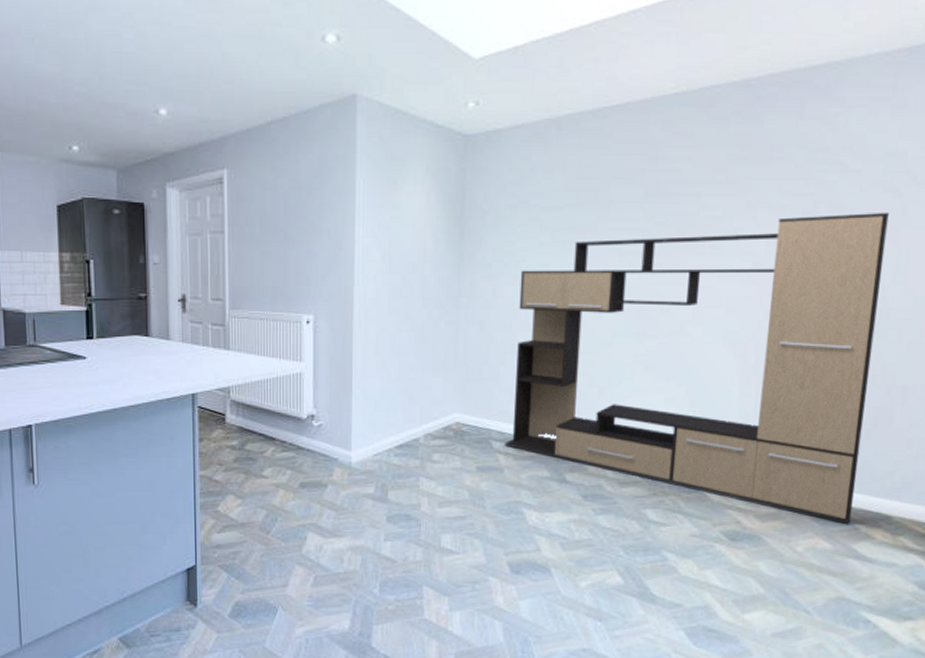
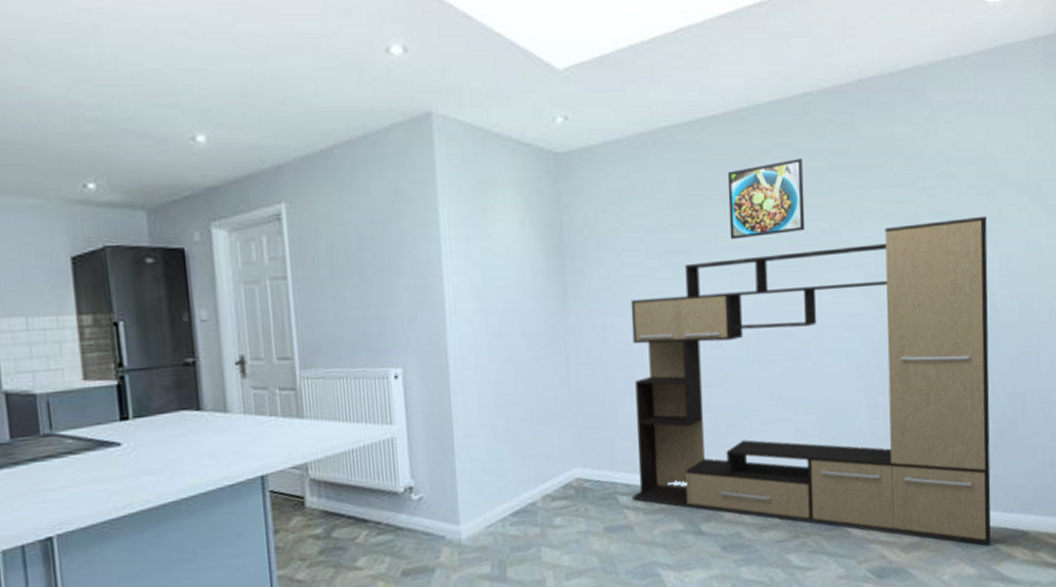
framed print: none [622,148,702,221] -> present [727,159,805,240]

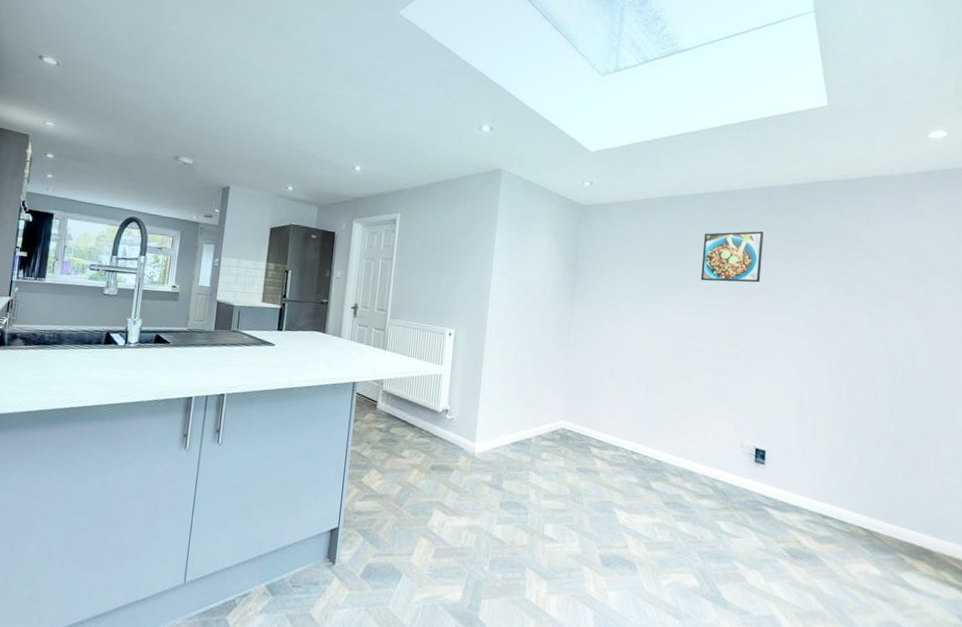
media console: present [630,215,991,544] -> none [601,290,915,554]

